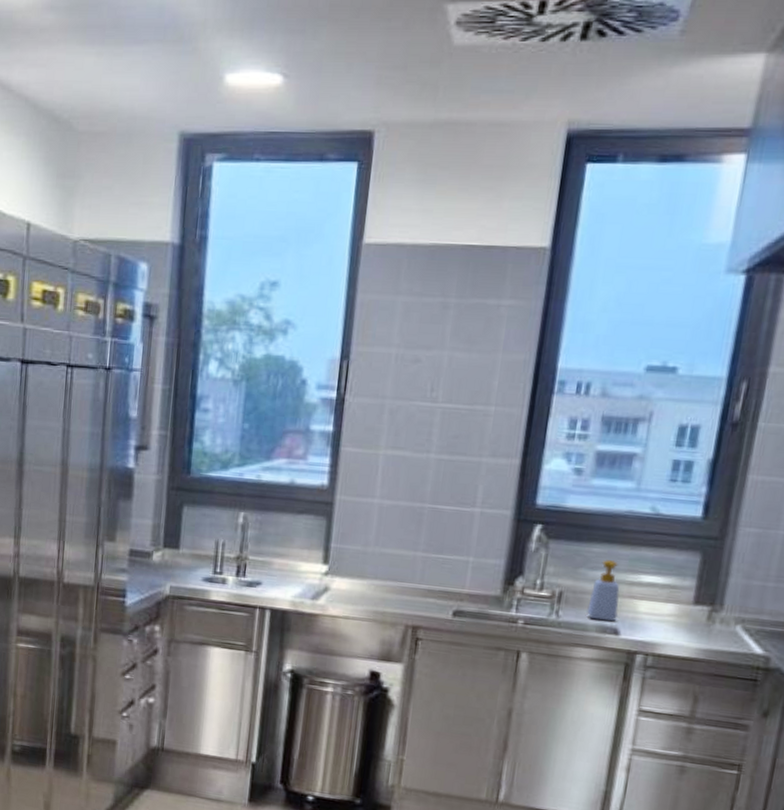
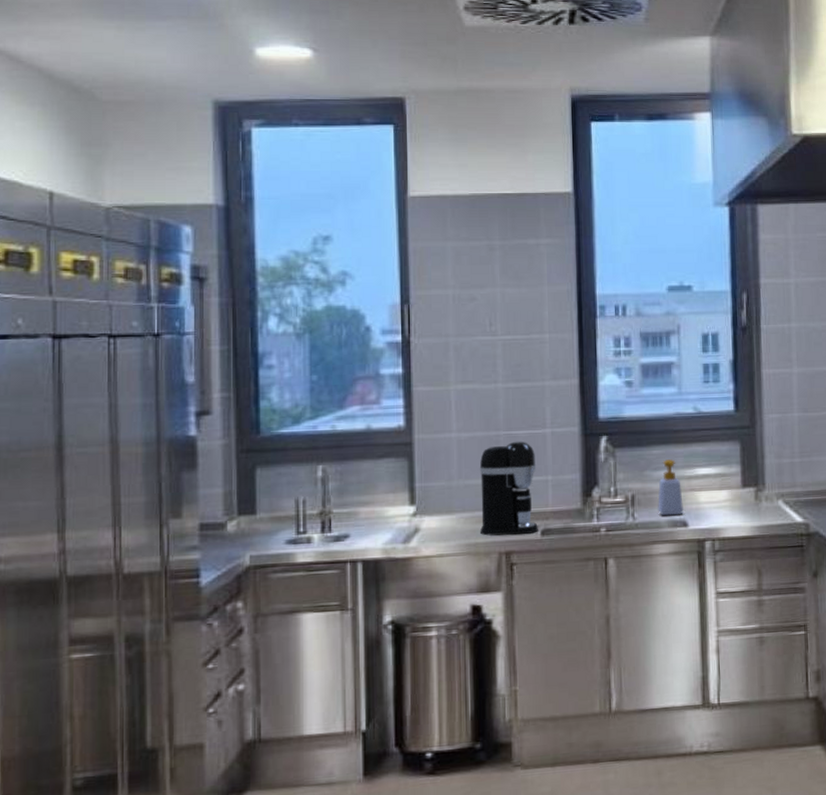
coffee maker: none [390,516,459,613] -> present [479,441,538,536]

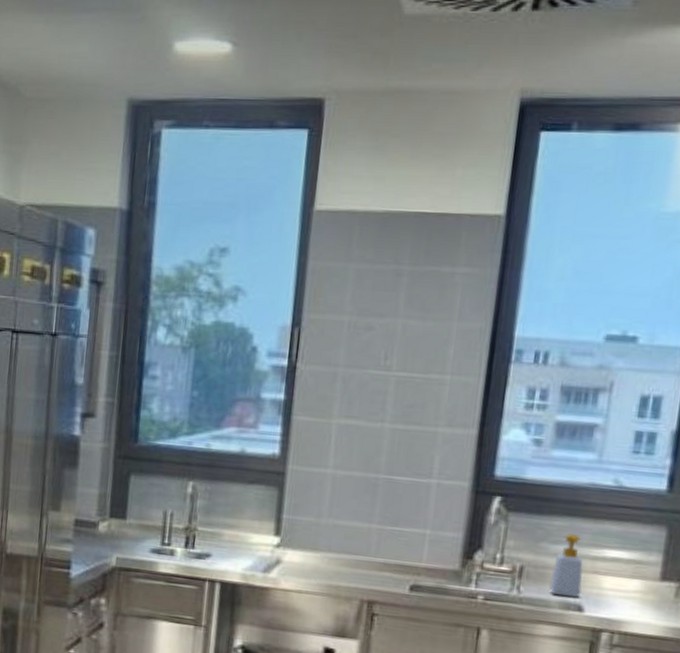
coffee maker: present [479,441,538,536] -> none [344,487,416,587]

